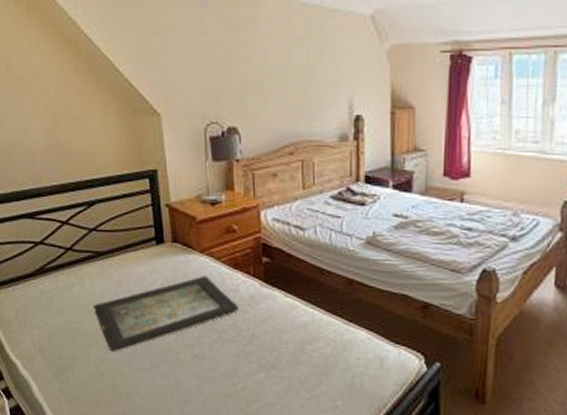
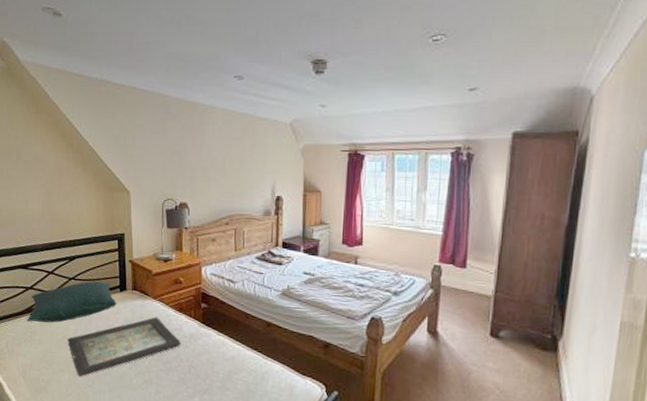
pillow: none [39,232,153,286] -> present [27,281,117,323]

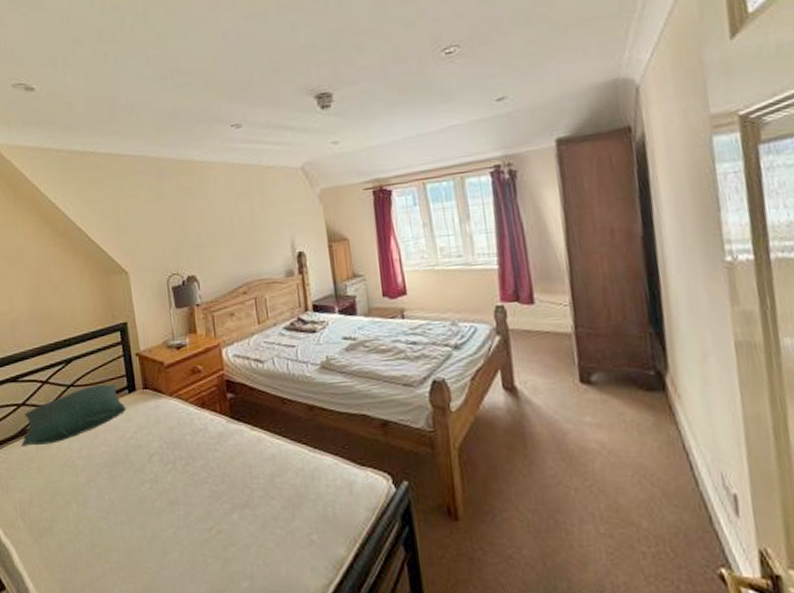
tray: present [68,317,181,377] -> none [72,418,209,508]

